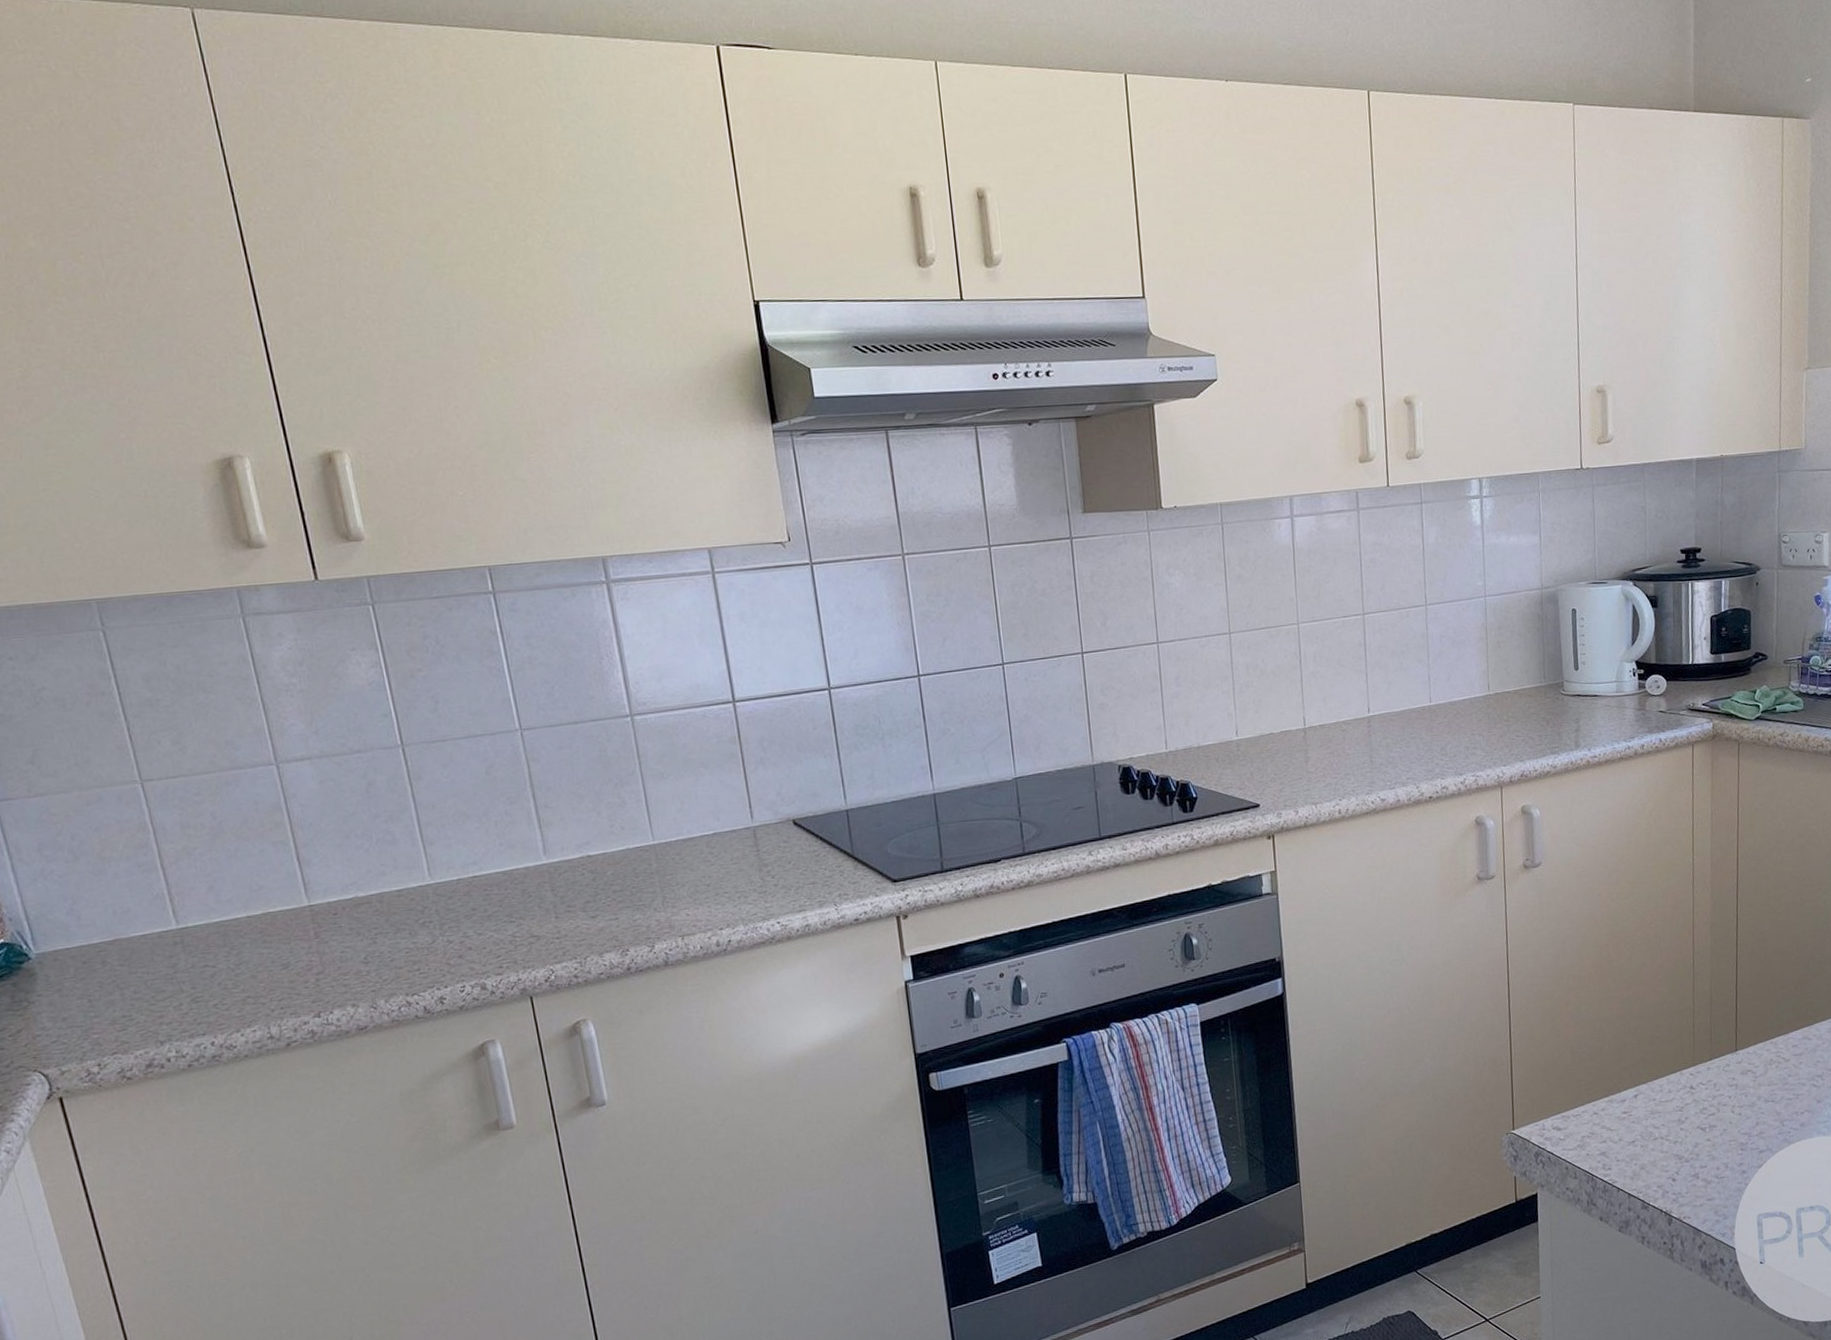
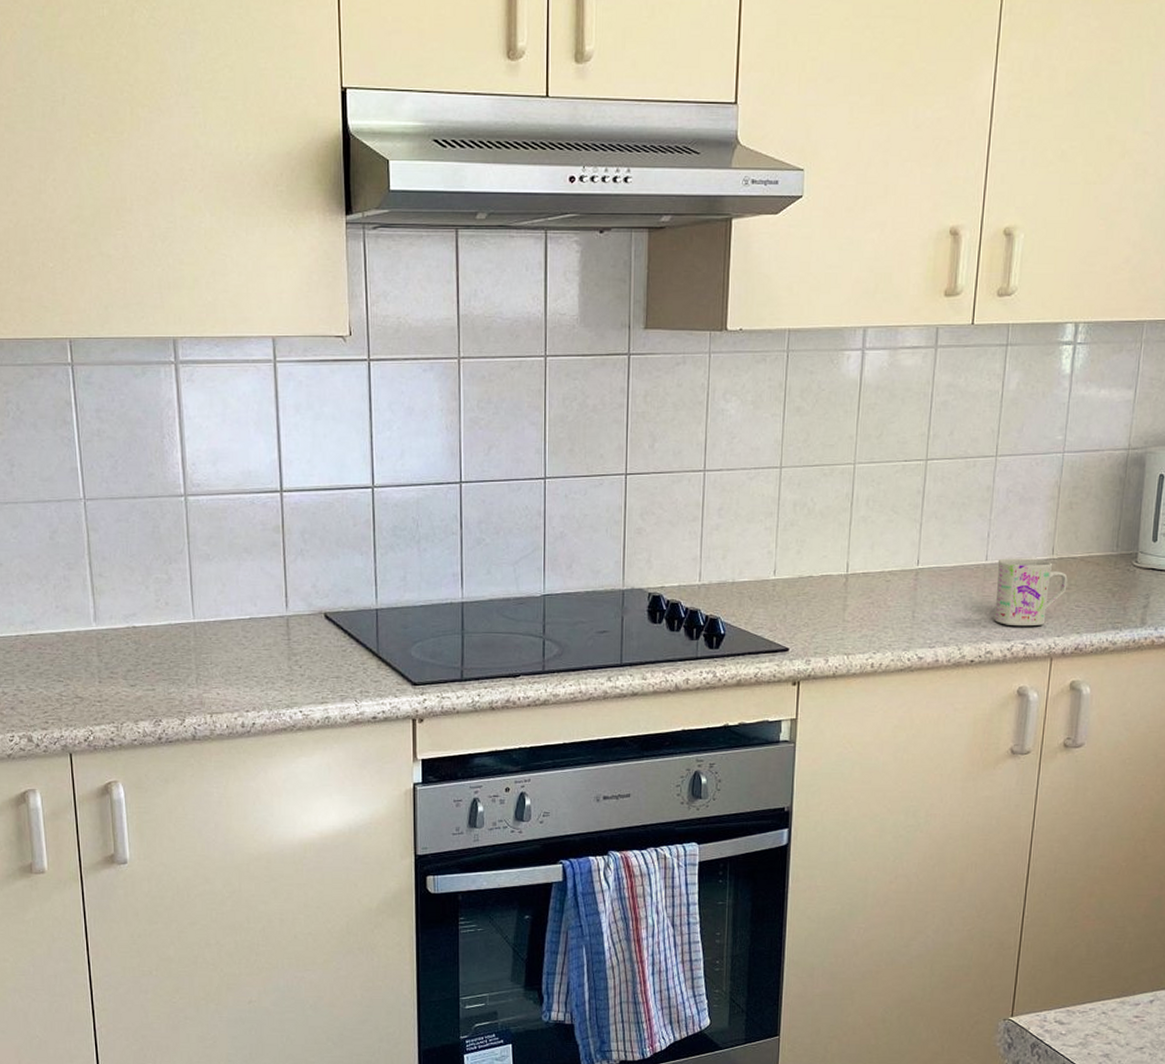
mug: none [1441,695,1506,761] -> present [994,558,1068,627]

